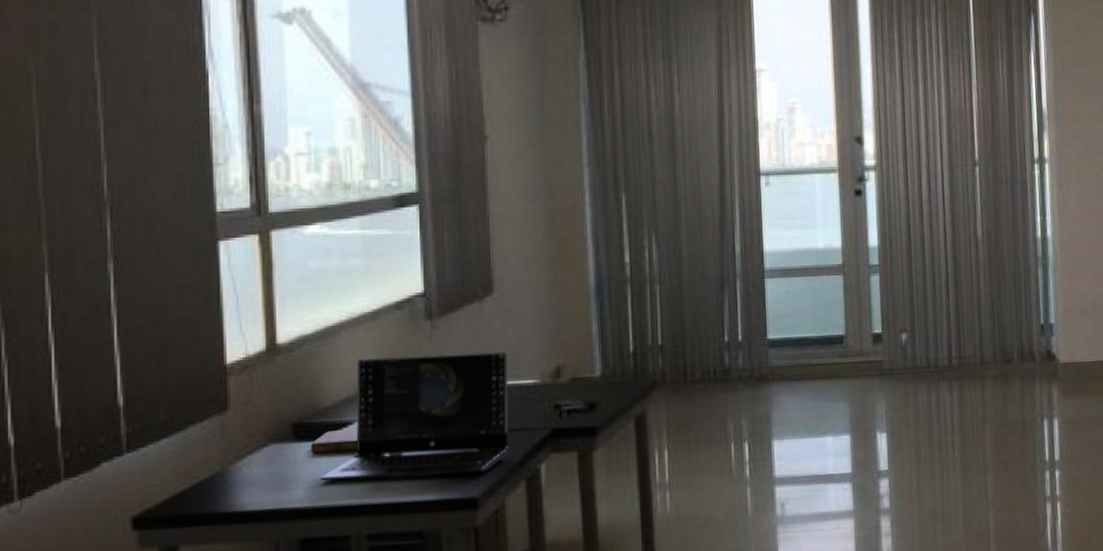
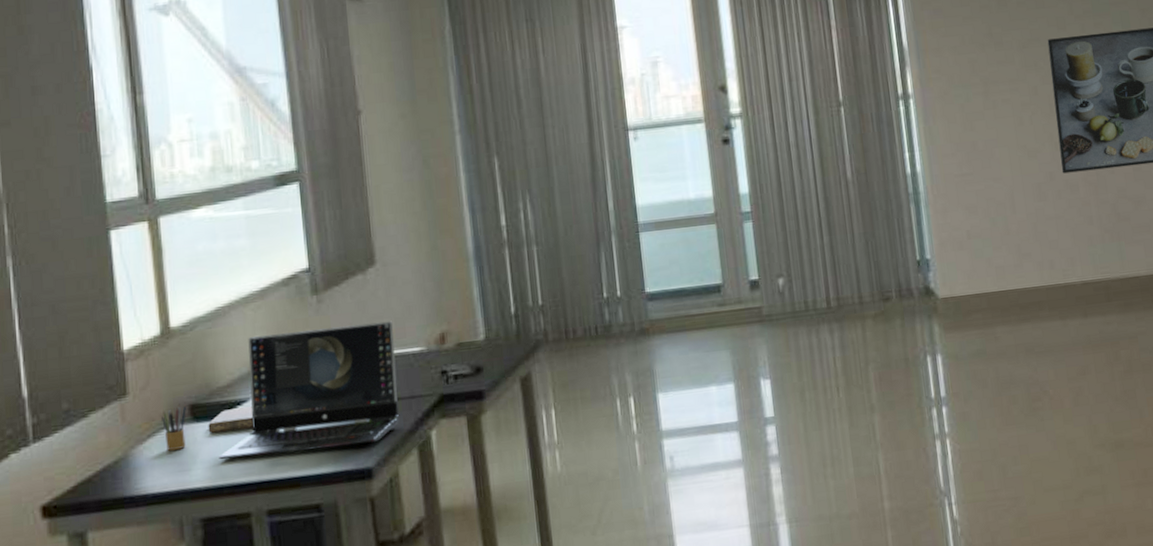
pencil box: none [261,421,290,469] -> present [160,403,187,451]

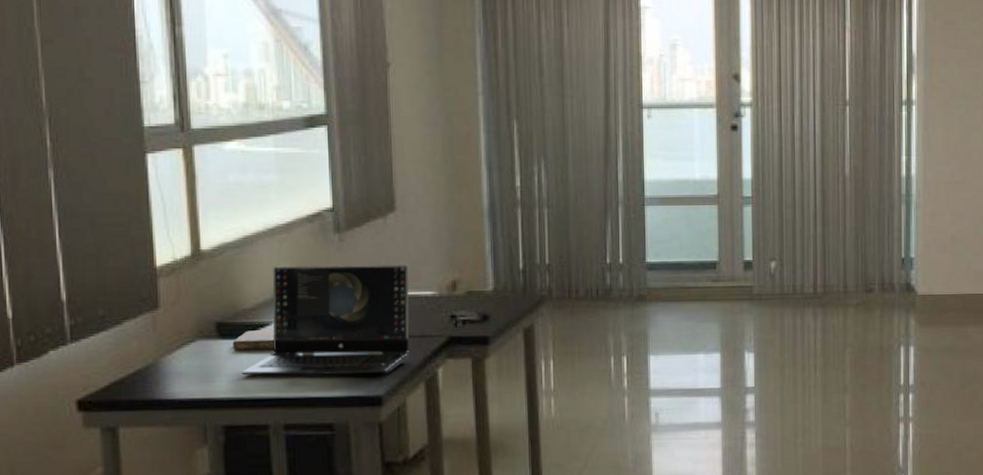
pencil box: present [160,403,187,451] -> none [189,320,214,362]

